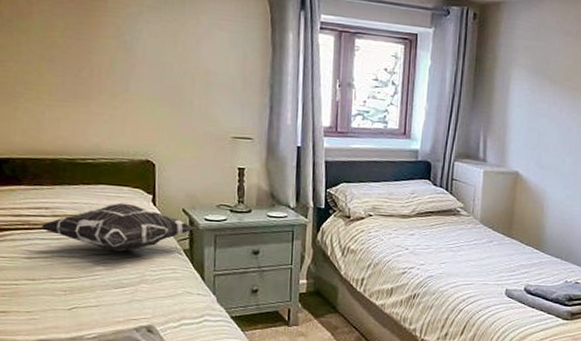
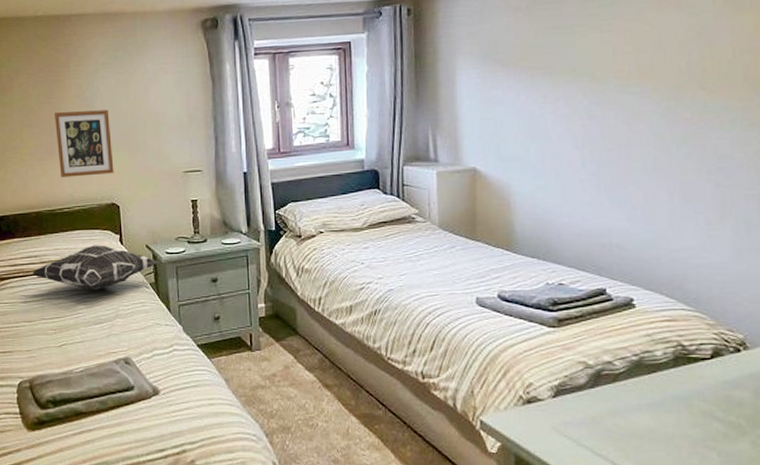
picture frame: none [84,50,153,129] -> present [55,109,114,178]

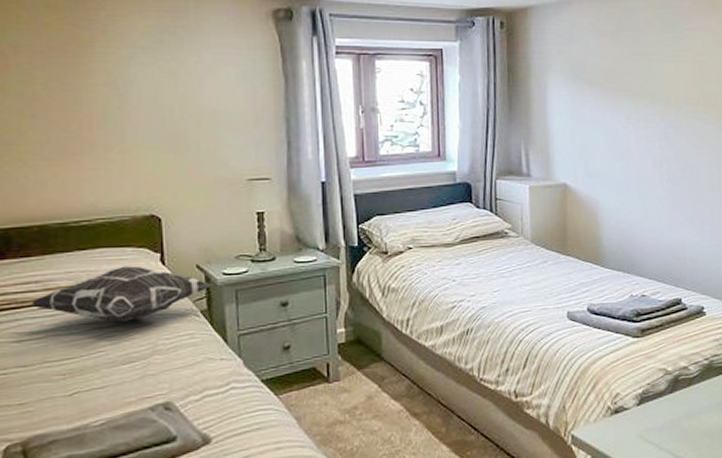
picture frame: present [55,109,114,178] -> none [71,101,155,183]

